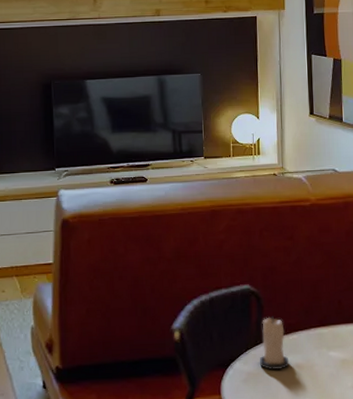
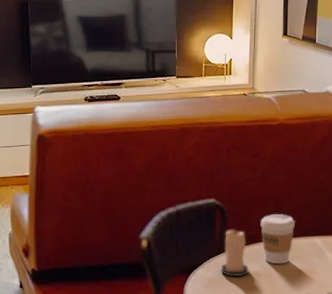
coffee cup: none [298,299,335,354] -> present [260,213,296,264]

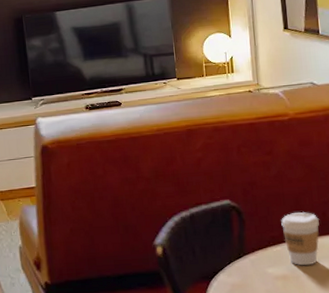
candle: present [221,228,249,277] -> none [244,230,275,282]

